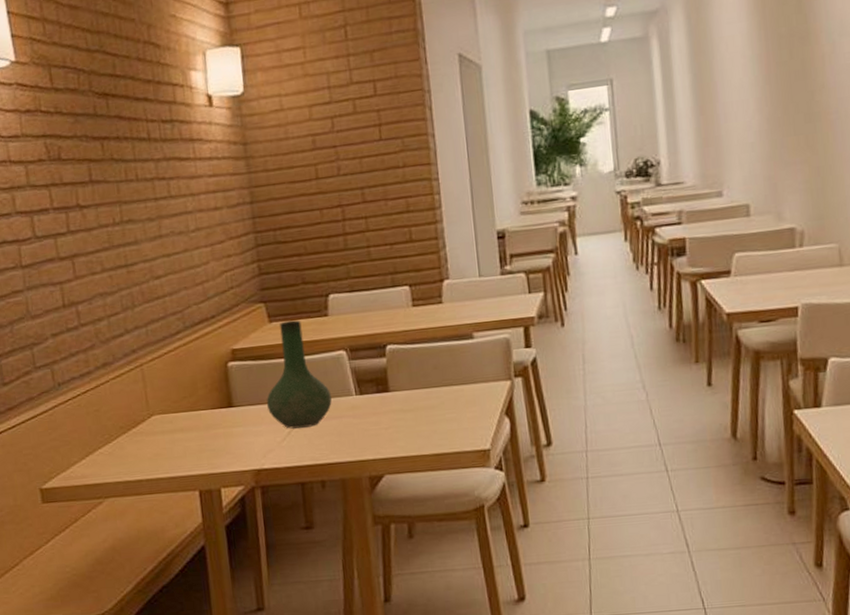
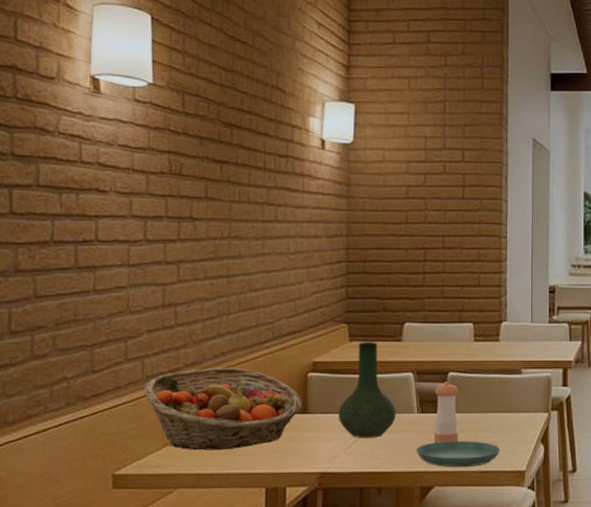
fruit basket: none [58,364,227,457] -> present [145,367,303,450]
saucer: none [359,420,458,453] -> present [416,441,501,468]
pepper shaker: none [373,356,407,427] -> present [433,381,459,444]

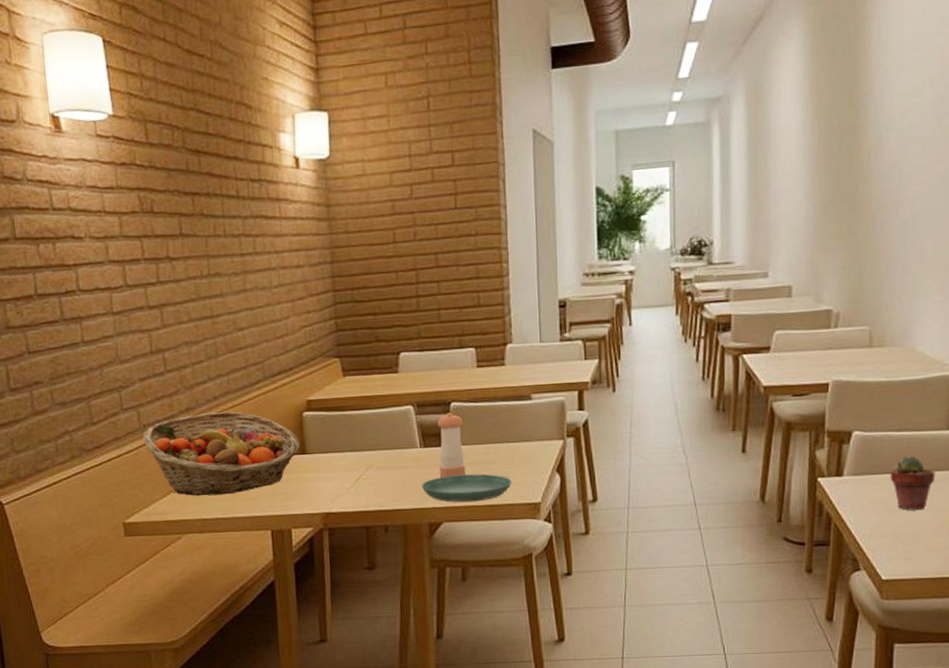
vase: present [338,342,396,438] -> none [337,375,398,477]

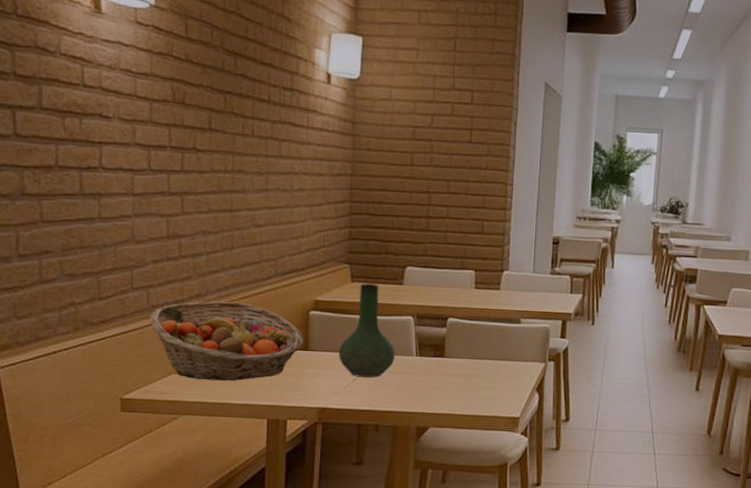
vase: none [337,375,398,477] -> present [338,283,395,378]
saucer: present [421,474,512,503] -> none [413,384,496,411]
pepper shaker: present [437,412,466,478] -> none [431,326,457,387]

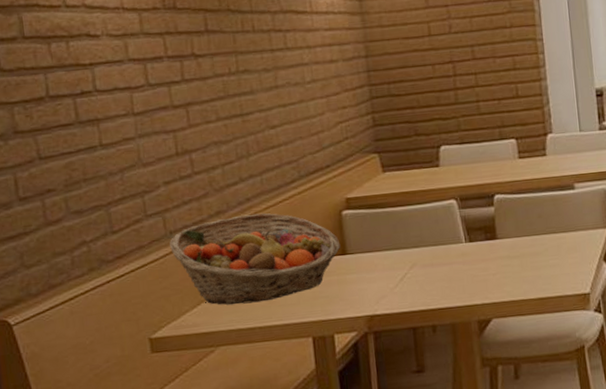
vase: present [338,283,395,378] -> none [379,170,443,276]

